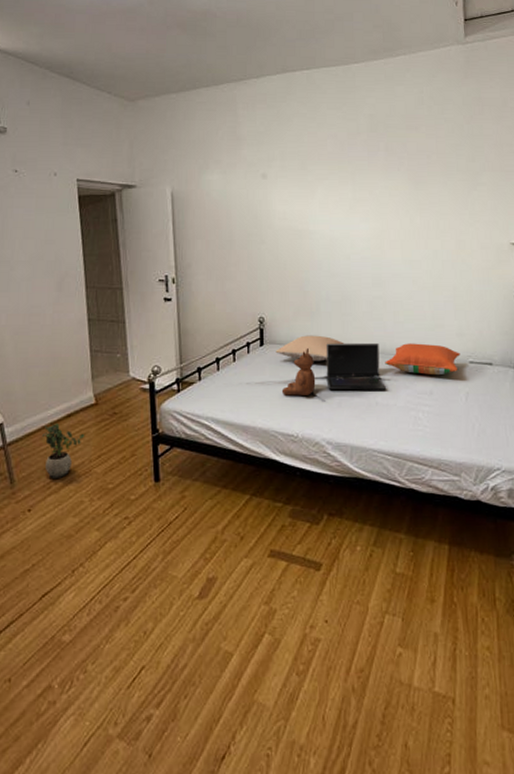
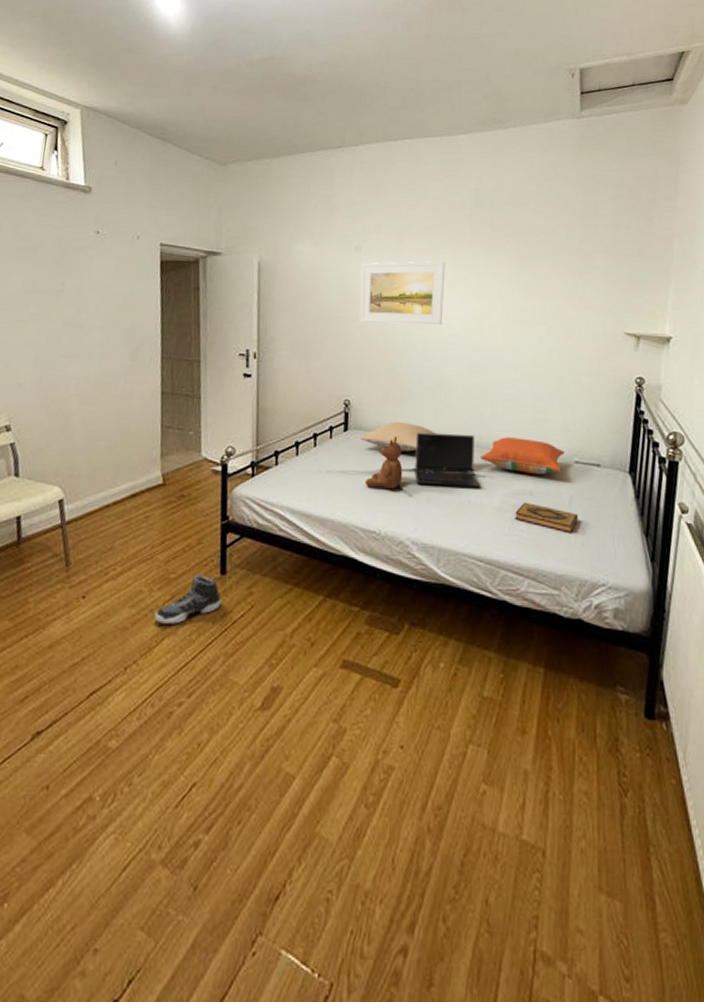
potted plant: present [41,424,85,478] -> none [102,503,150,563]
sneaker: none [97,482,157,529] -> present [155,573,222,624]
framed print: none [269,184,346,245] -> present [360,261,446,326]
hardback book: none [418,400,474,426] -> present [515,501,578,534]

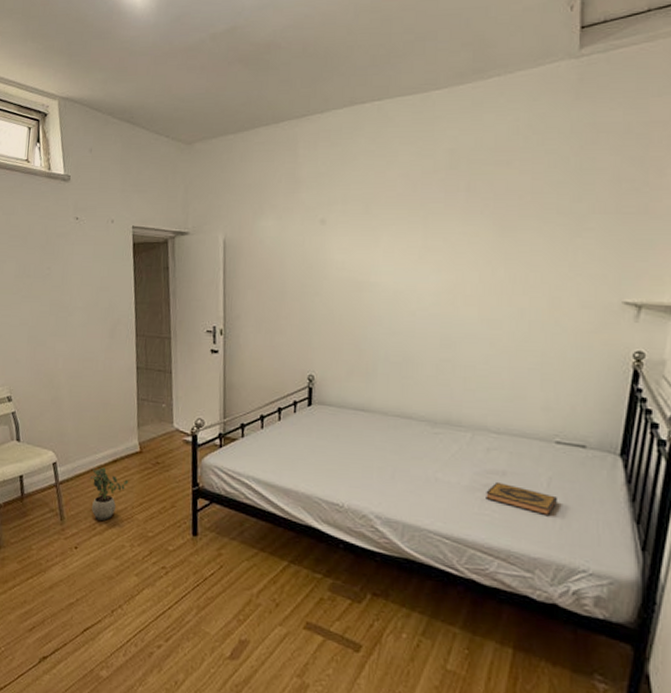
potted plant: none [102,503,150,563] -> present [89,467,129,521]
sneaker: present [155,573,222,624] -> none [136,533,194,577]
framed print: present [360,261,446,326] -> none [324,230,416,299]
pillow: present [360,422,436,452] -> none [324,397,402,428]
teddy bear: present [364,437,403,489] -> none [328,412,367,463]
laptop computer: present [414,432,480,488] -> none [379,408,448,465]
pillow: present [480,437,565,475] -> none [449,414,544,455]

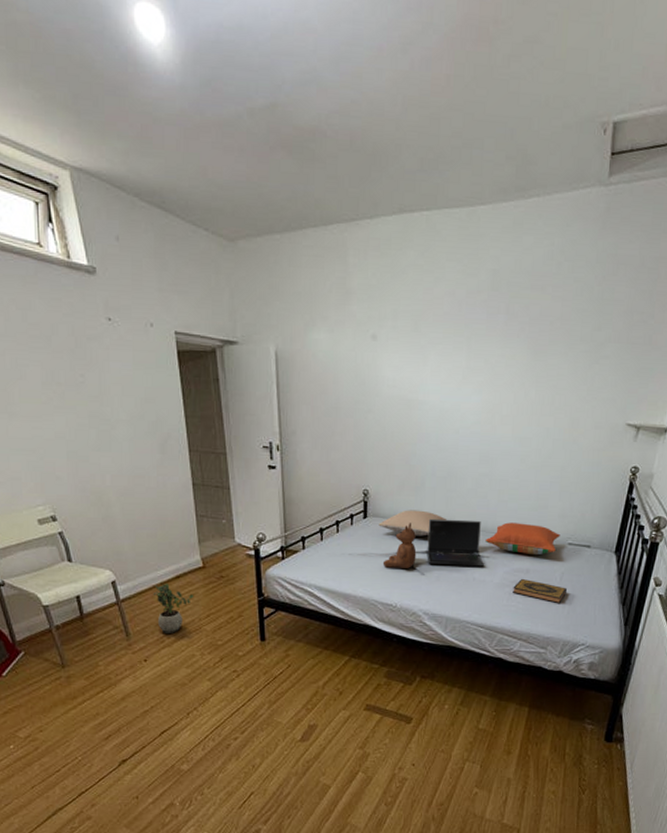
pillow: none [324,397,402,428] -> present [378,510,446,536]
teddy bear: none [328,412,367,463] -> present [382,523,417,568]
laptop computer: none [379,408,448,465] -> present [427,518,484,567]
pillow: none [449,414,544,455] -> present [485,522,560,556]

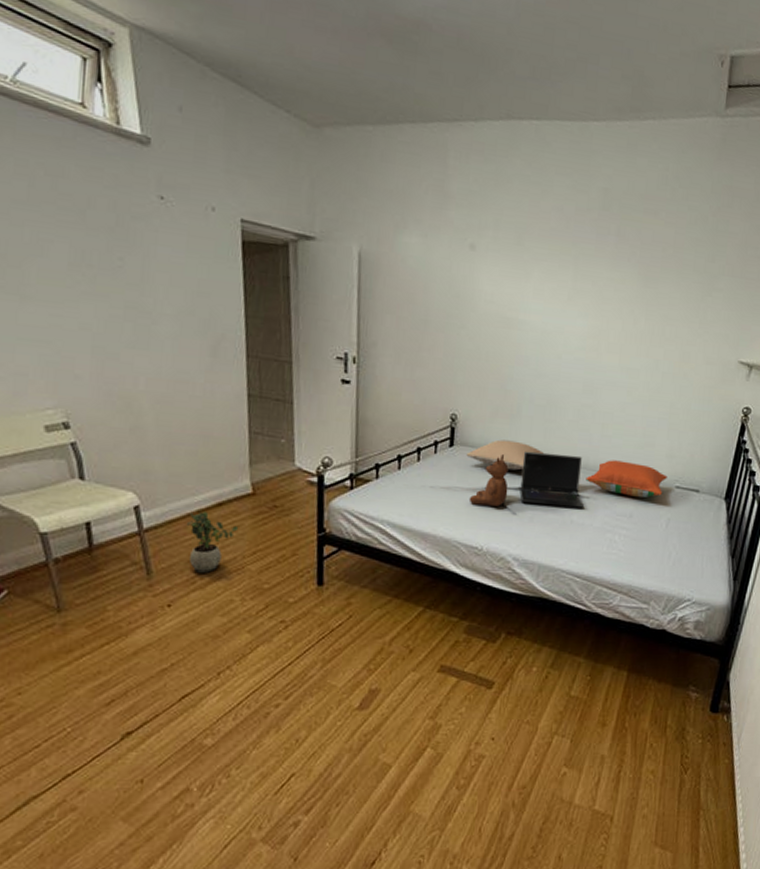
hardback book: present [513,578,567,604] -> none [614,523,673,554]

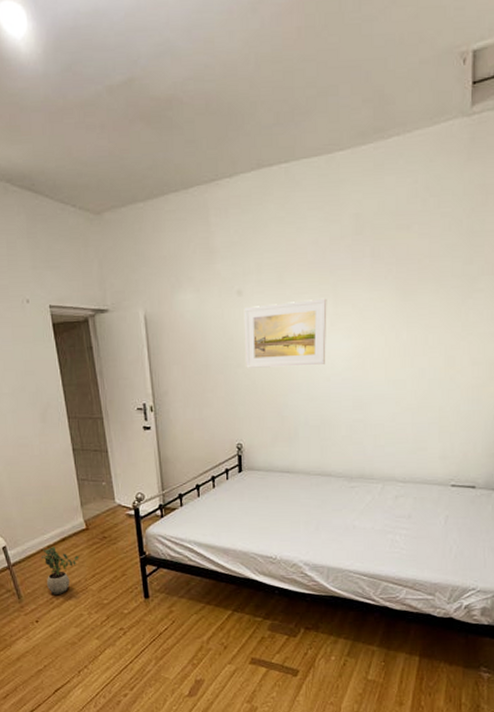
pillow: present [466,439,544,471] -> none [254,460,322,487]
teddy bear: present [468,454,509,506] -> none [260,474,294,520]
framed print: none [471,264,567,341] -> present [245,298,327,368]
laptop computer: present [520,451,583,508] -> none [304,467,363,515]
pillow: present [586,460,667,498] -> none [363,467,442,500]

